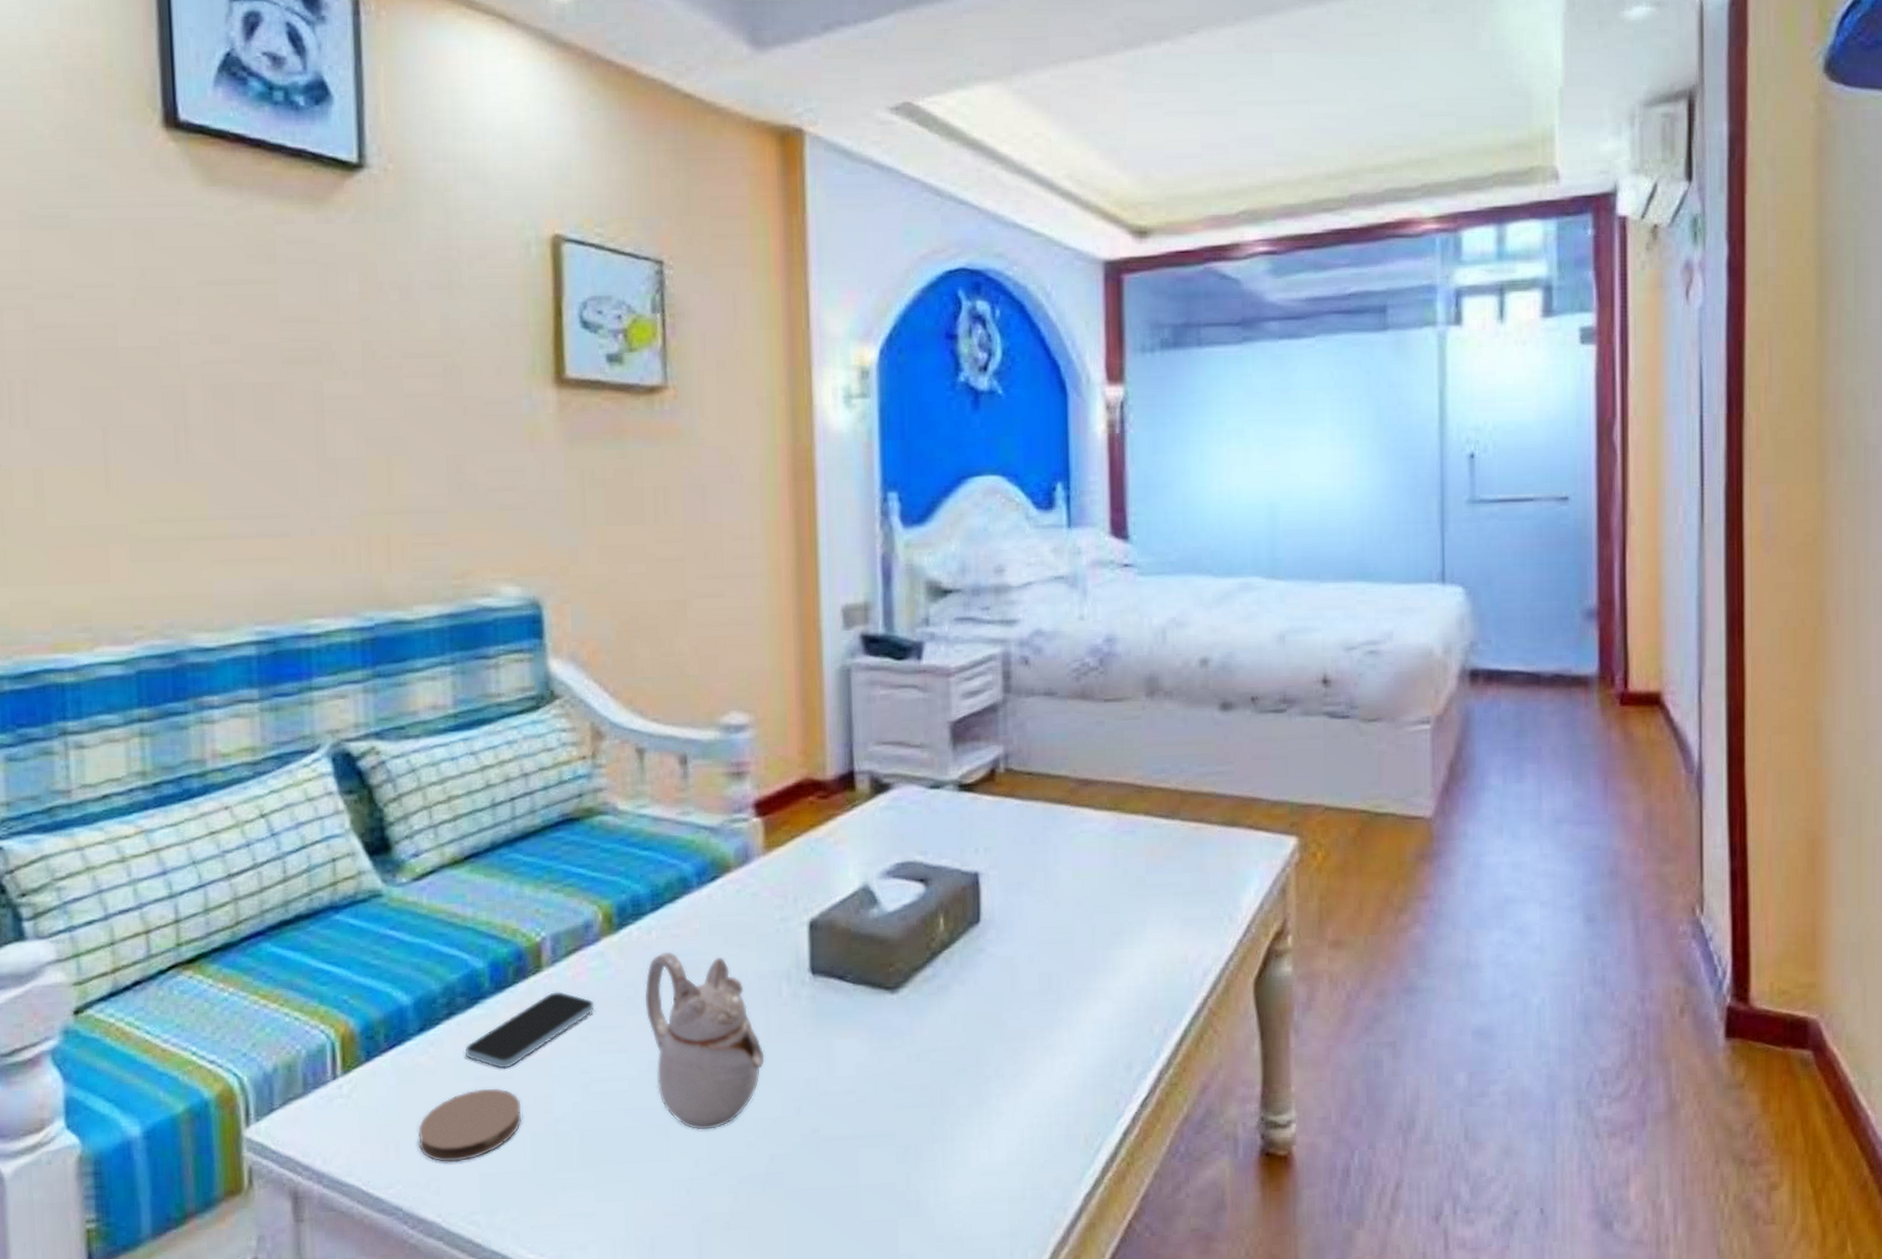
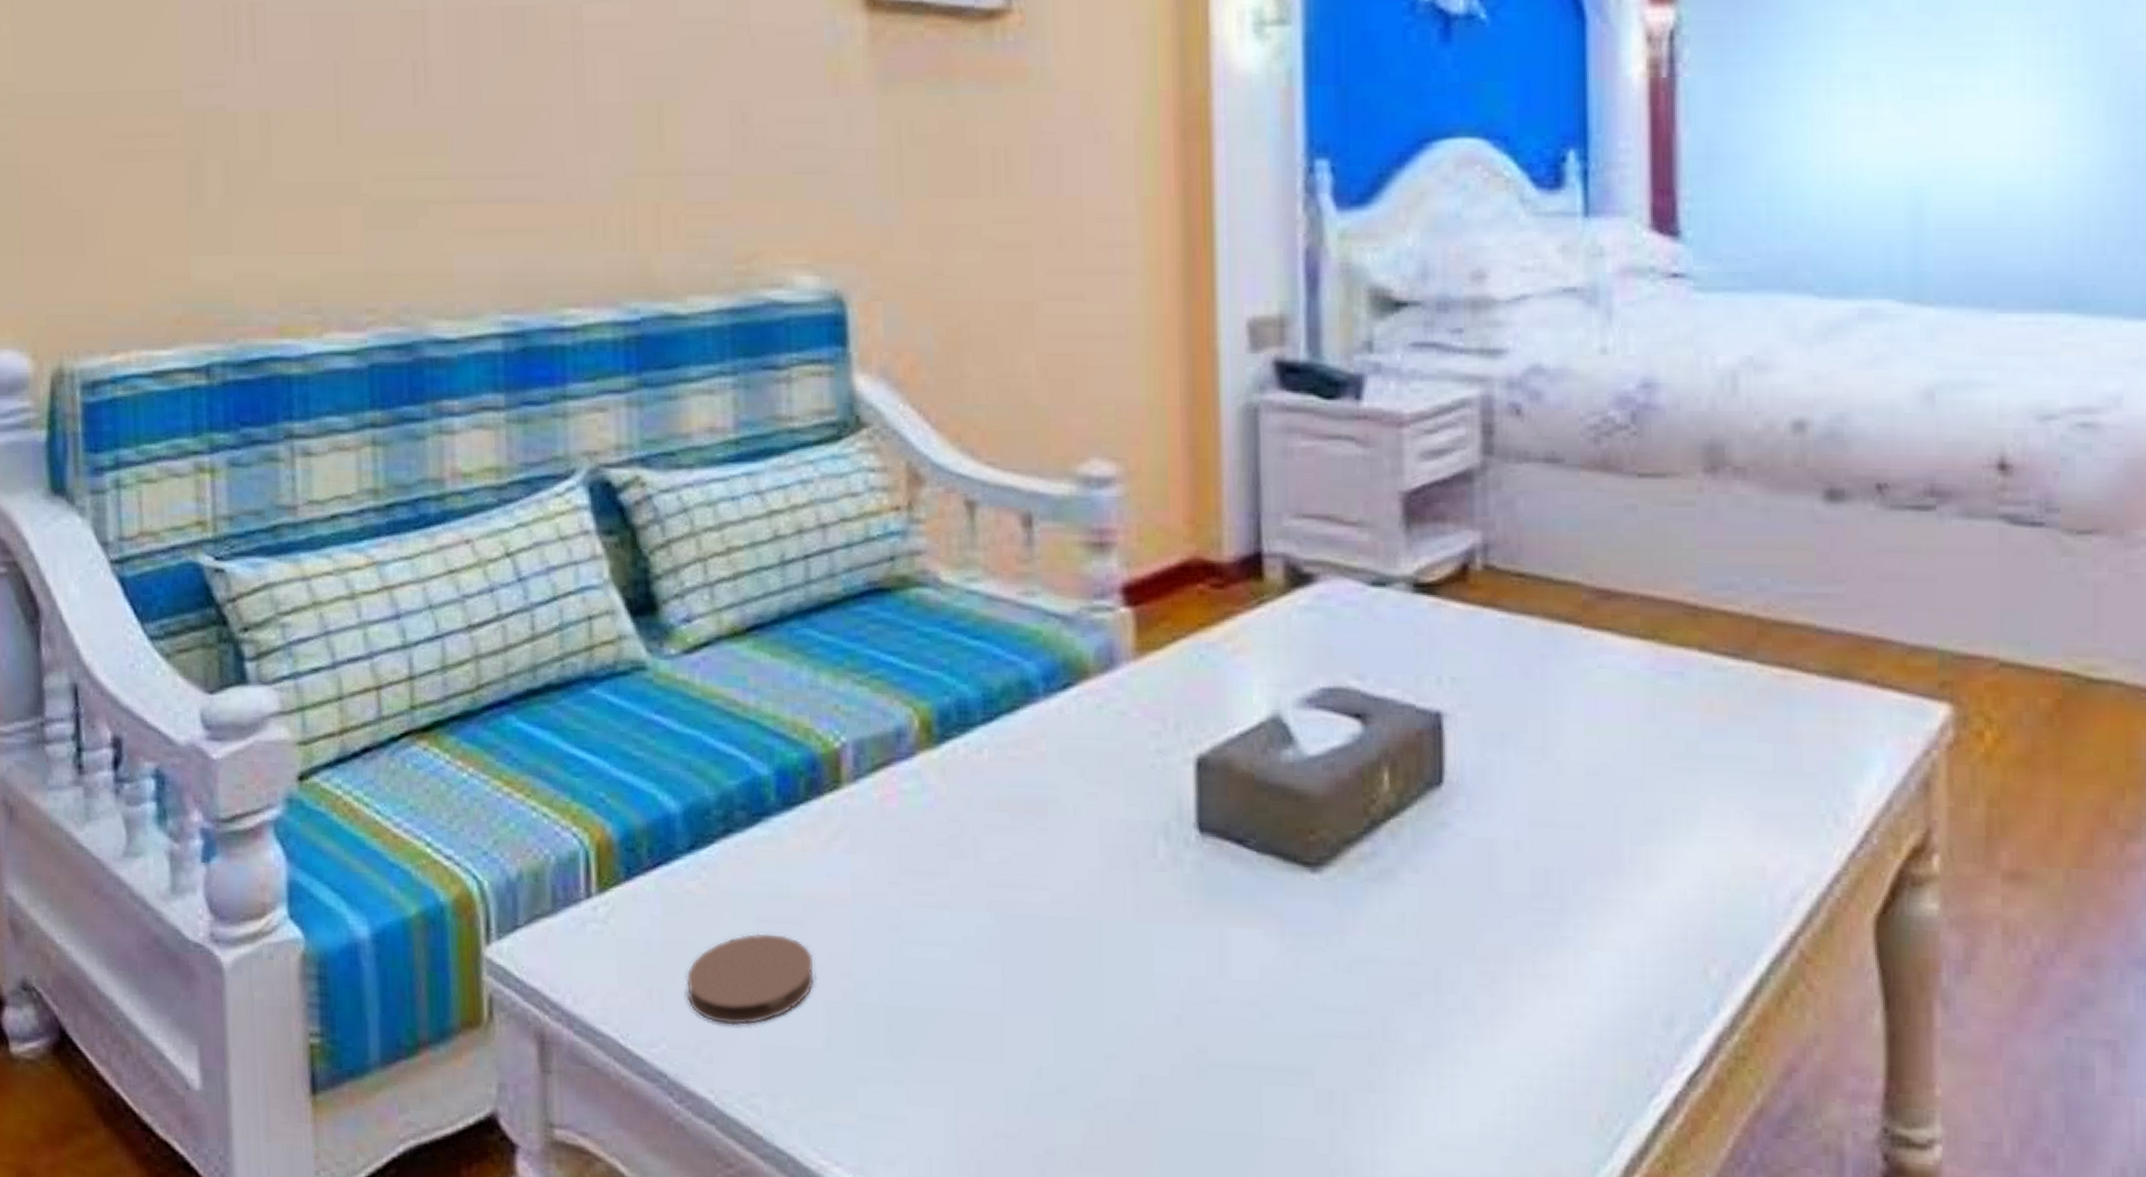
smartphone: present [464,991,595,1069] -> none [744,817,908,911]
teapot: present [644,951,765,1130] -> none [972,779,1133,1029]

